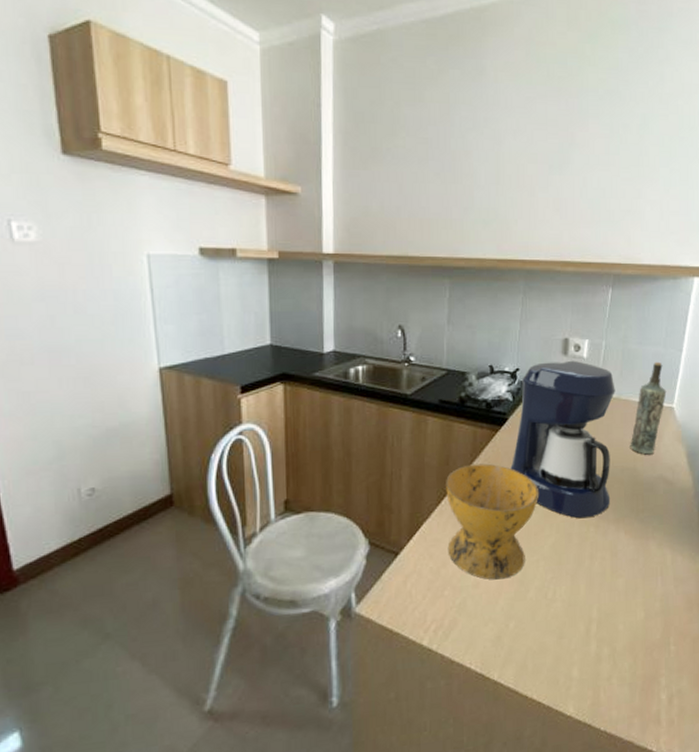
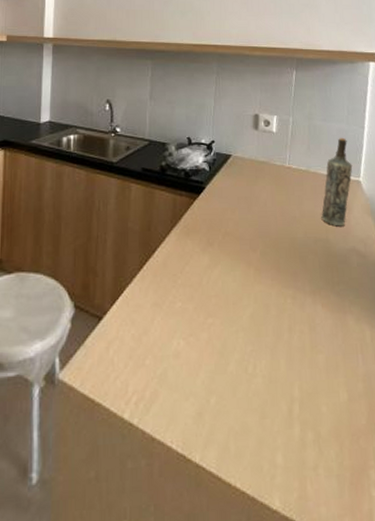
bowl: present [446,463,540,580] -> none [148,230,237,350]
coffee maker: present [510,360,615,519] -> none [208,134,306,289]

